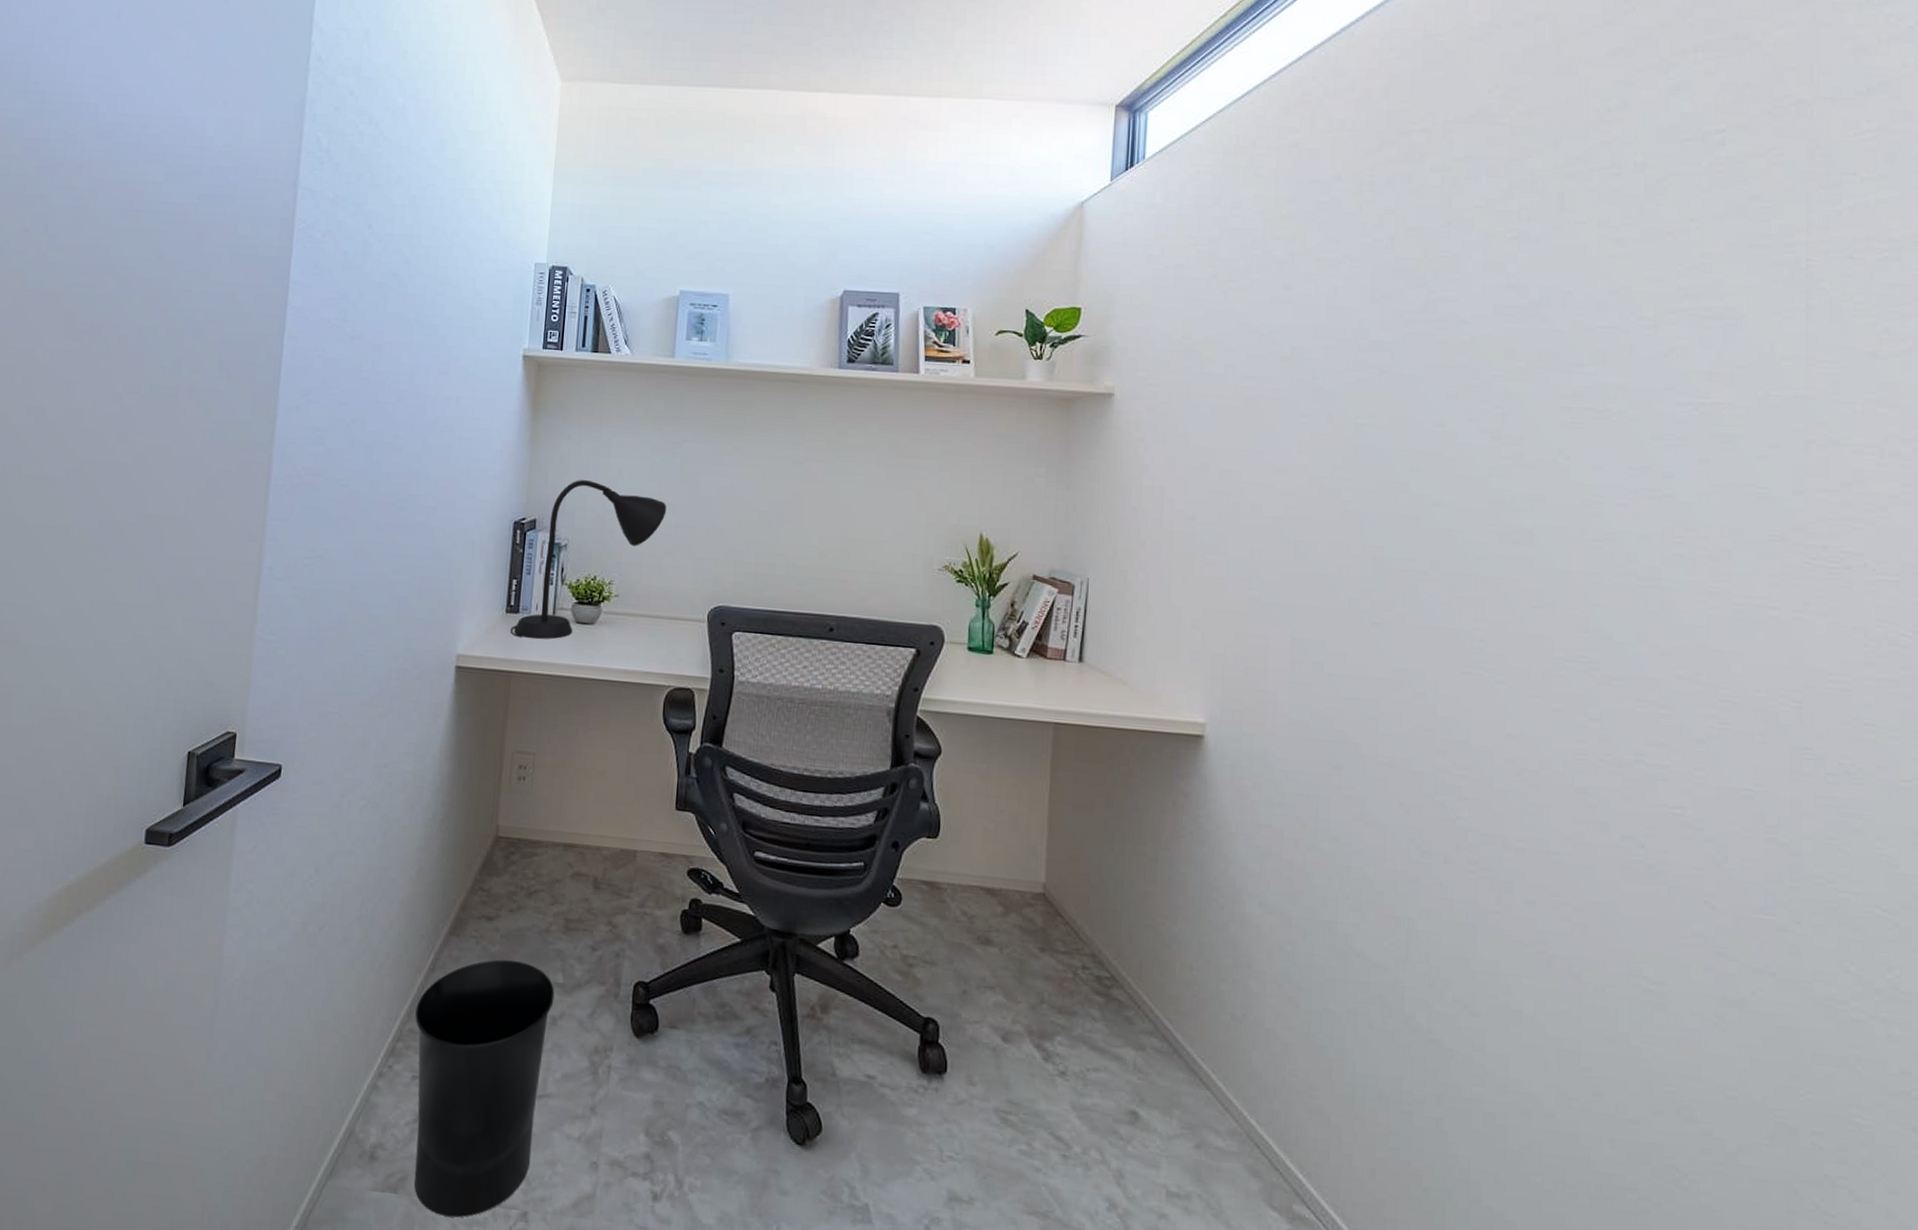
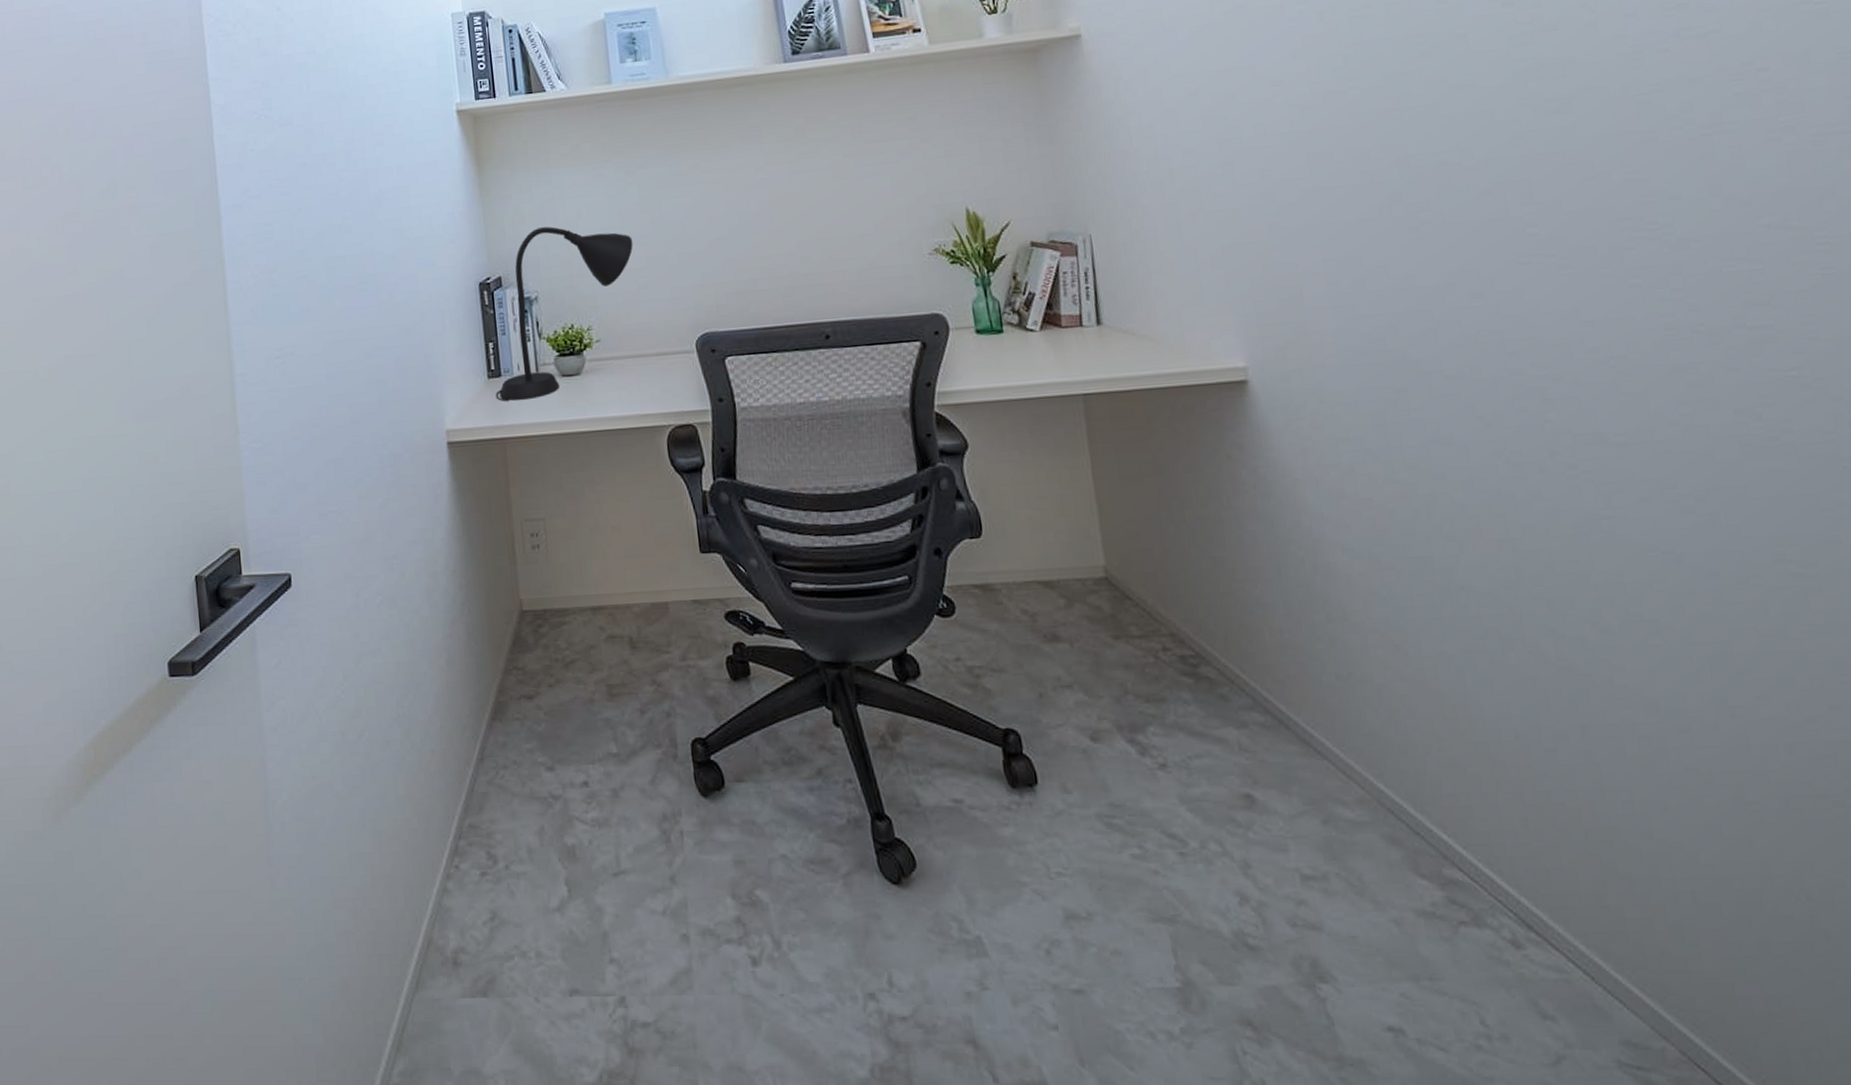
waste bin: present [414,959,555,1218] -> none [471,737,619,1013]

